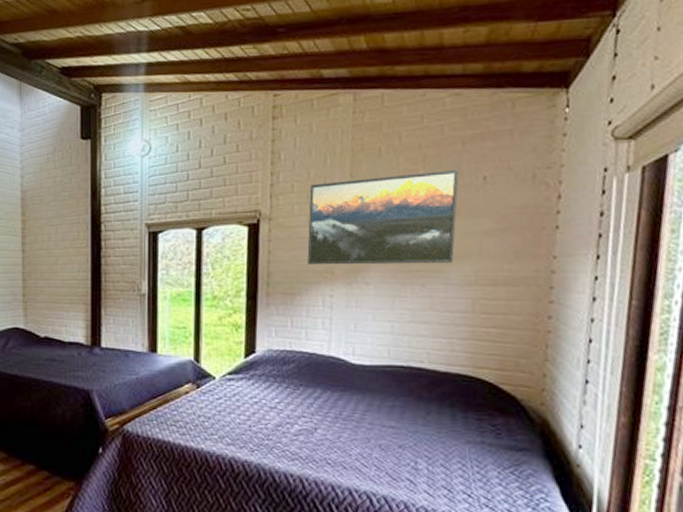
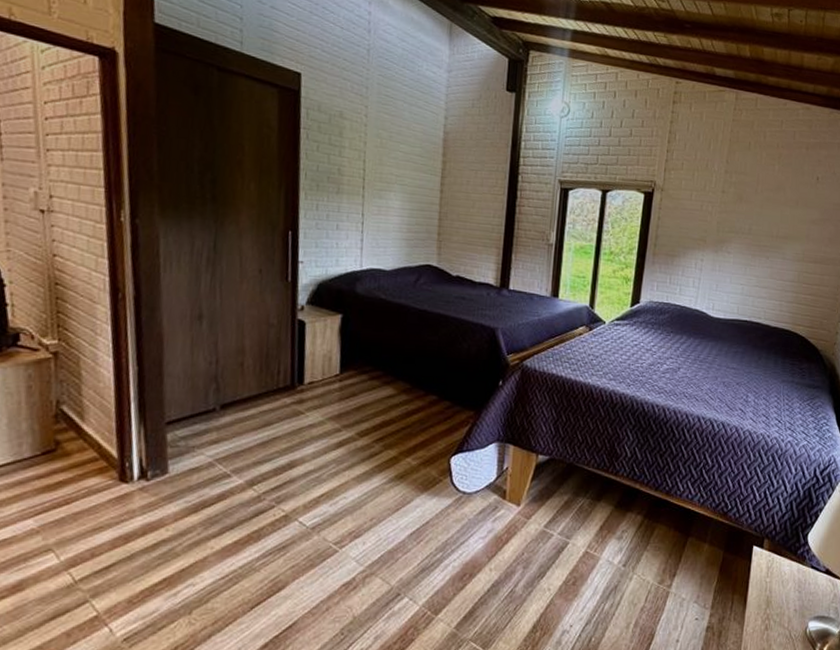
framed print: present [307,170,459,265] -> none [687,164,802,243]

